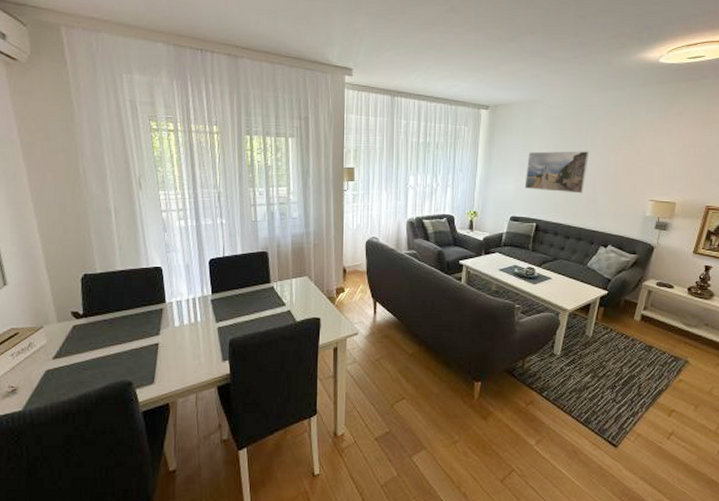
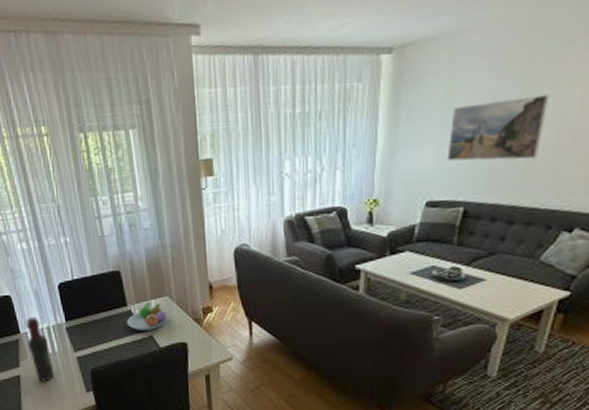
wine bottle: none [171,288,194,350] -> present [26,316,55,382]
fruit bowl: none [268,280,305,306] -> present [126,301,168,331]

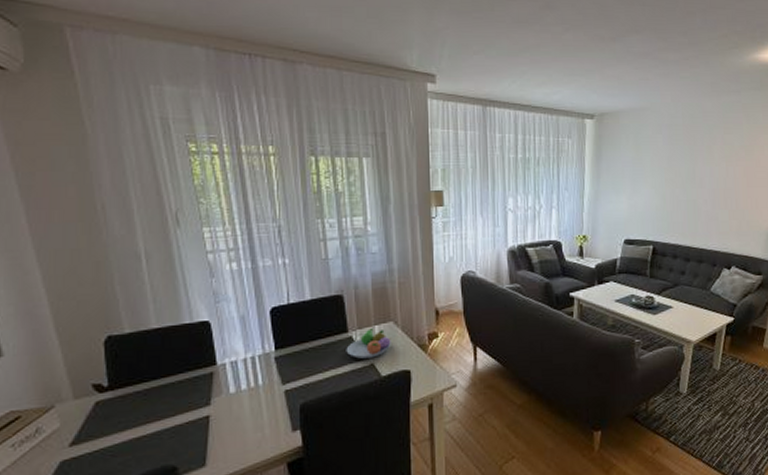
wine bottle: present [26,316,55,382] -> none [225,345,255,422]
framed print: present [447,94,550,161] -> none [638,163,707,210]

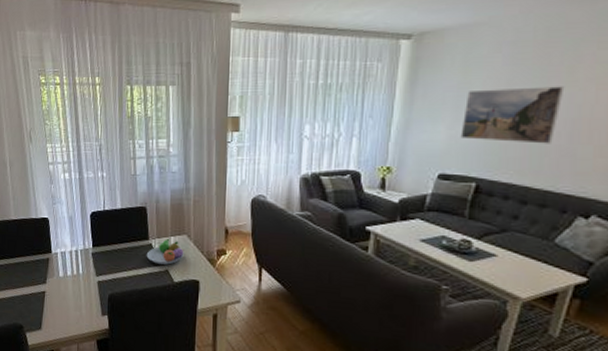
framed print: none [638,163,707,210] -> present [460,86,565,144]

